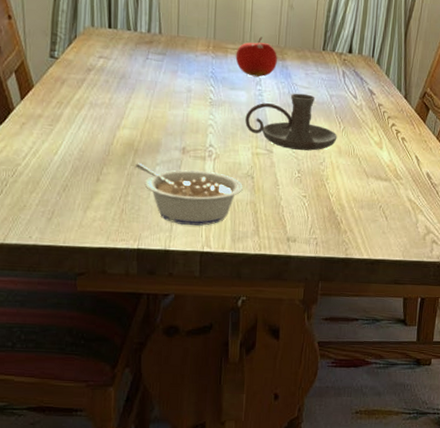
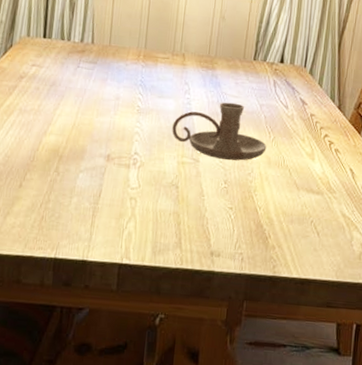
legume: present [135,163,243,226] -> none [59,169,167,236]
fruit: present [235,37,277,78] -> none [165,46,207,86]

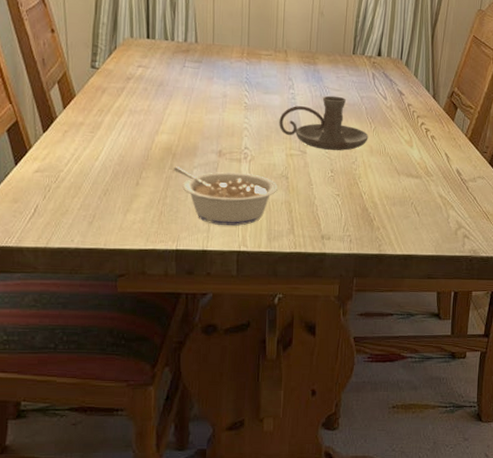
legume: none [59,169,167,236] -> present [173,166,278,226]

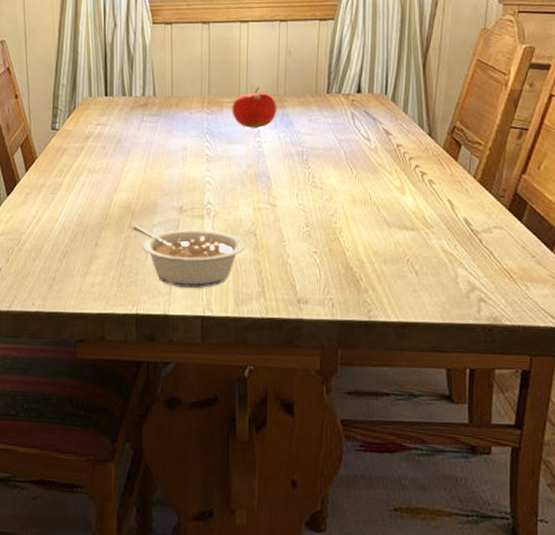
fruit: none [269,43,309,82] -> present [232,87,276,129]
candle holder: present [279,95,369,151] -> none [245,141,350,202]

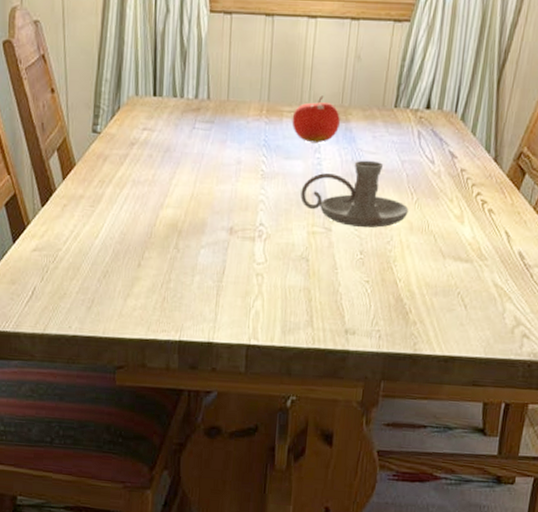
legume: present [133,225,245,288] -> none [179,246,296,316]
candle holder: none [245,141,350,202] -> present [300,160,409,228]

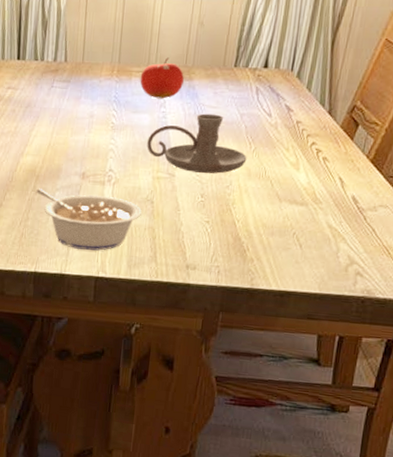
legume: none [179,246,296,316] -> present [36,188,142,251]

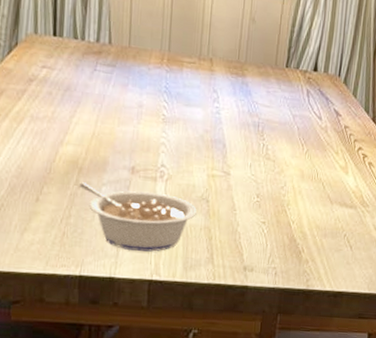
fruit: present [140,57,184,99] -> none [191,51,237,94]
candle holder: present [147,113,247,174] -> none [200,112,300,174]

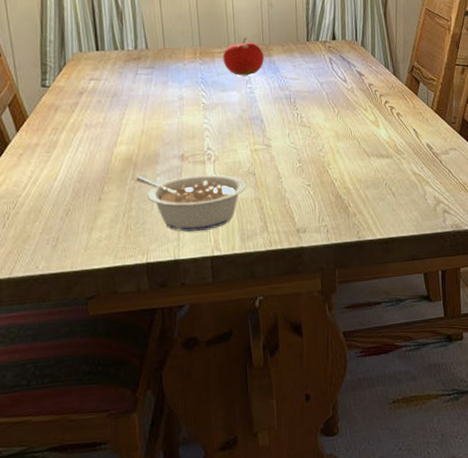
fruit: none [191,51,237,94] -> present [222,37,264,76]

